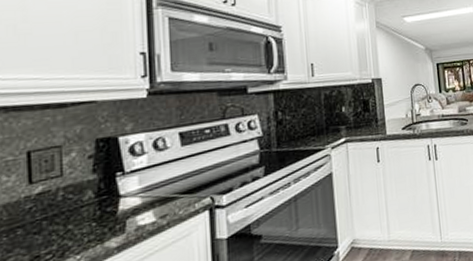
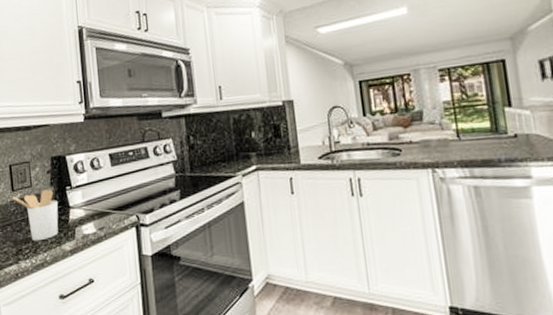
utensil holder: none [29,177,103,243] -> present [13,190,59,242]

